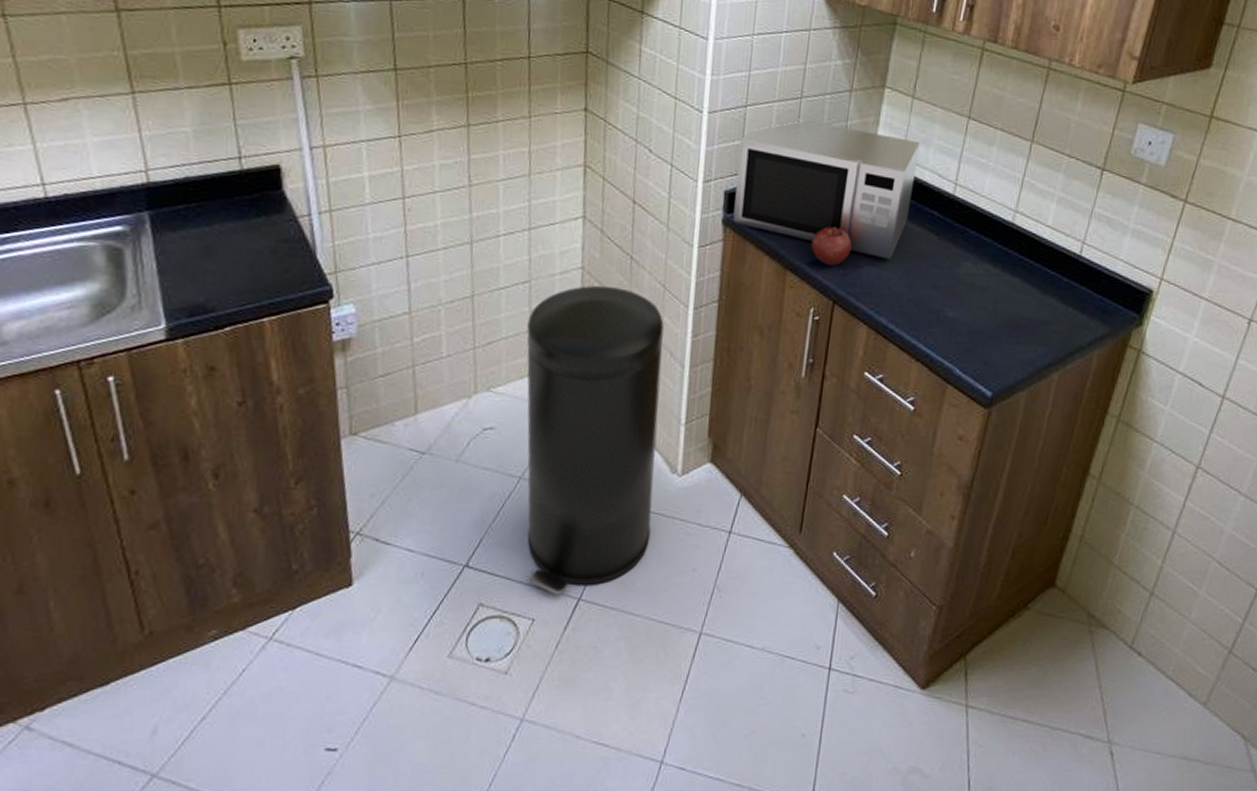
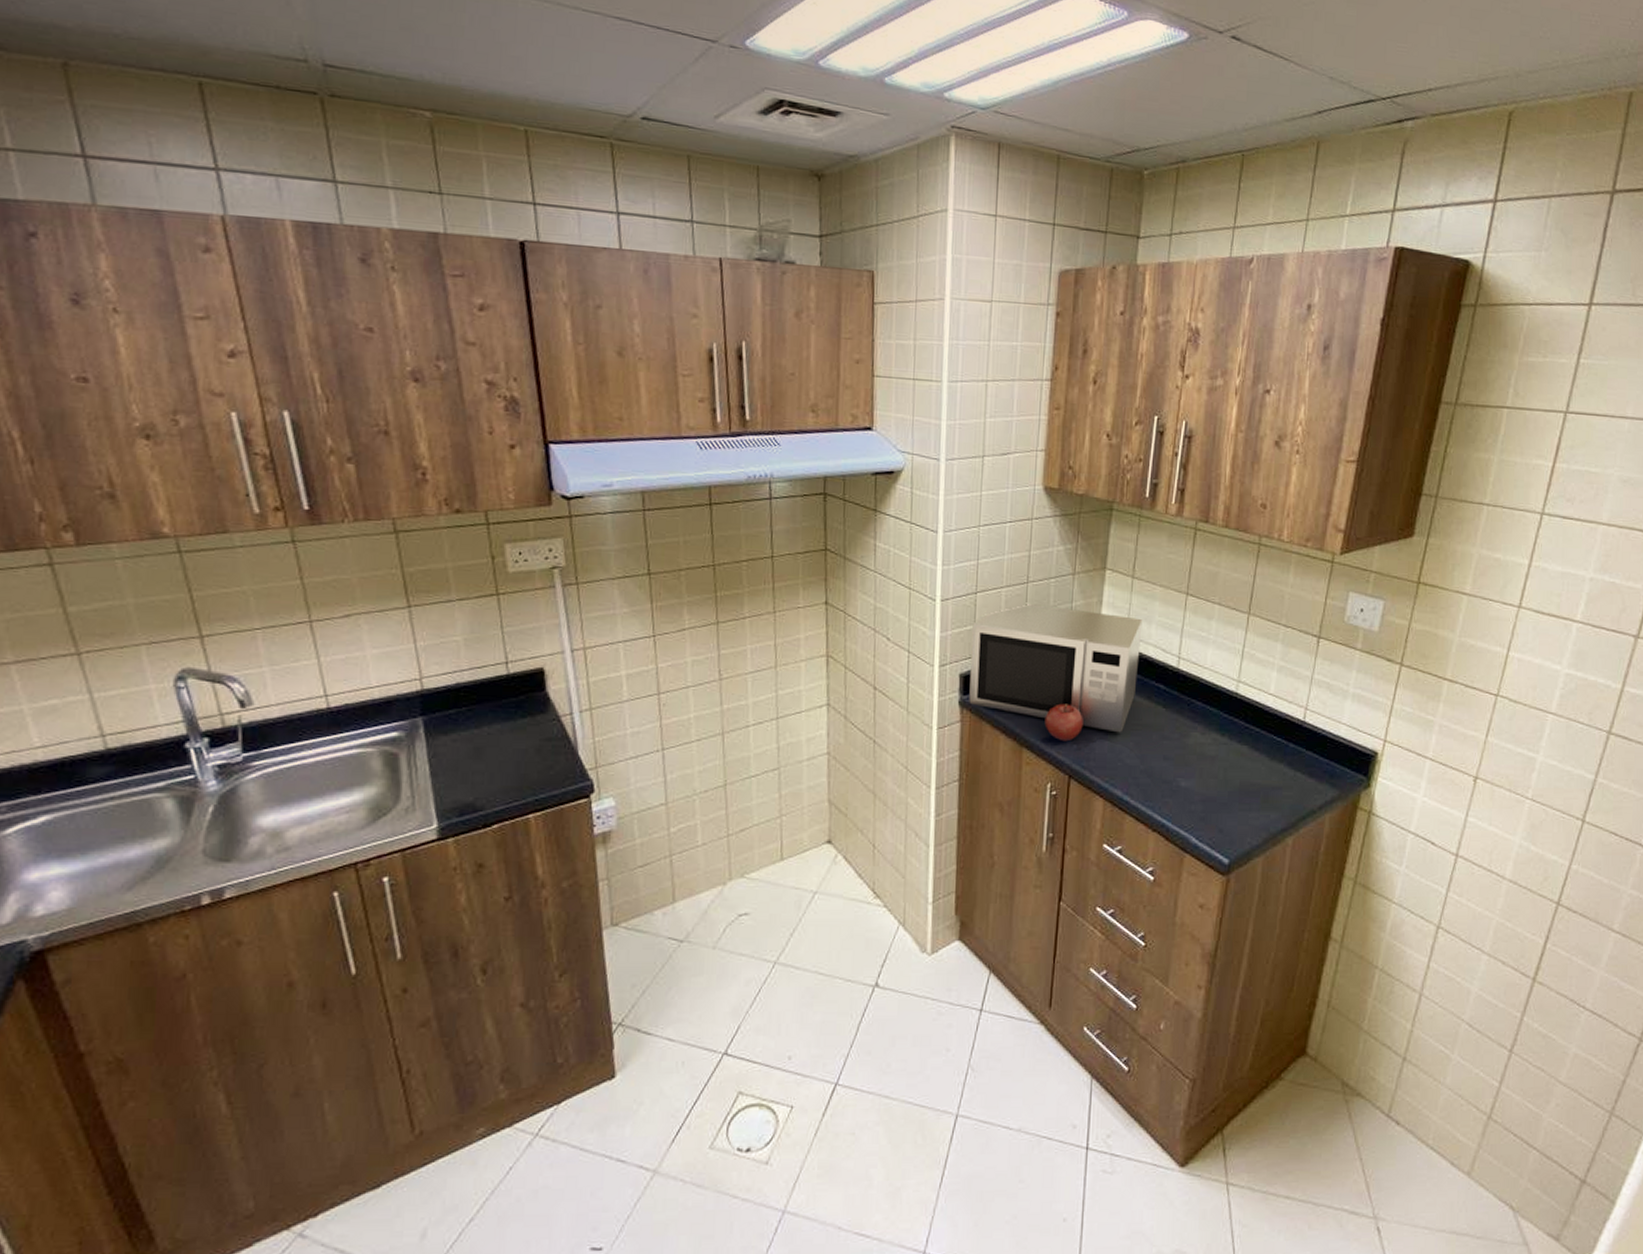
pedal bin: present [526,285,664,596] -> none [777,769,908,1081]

